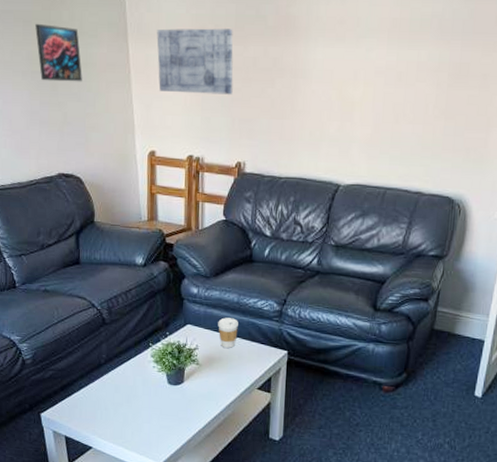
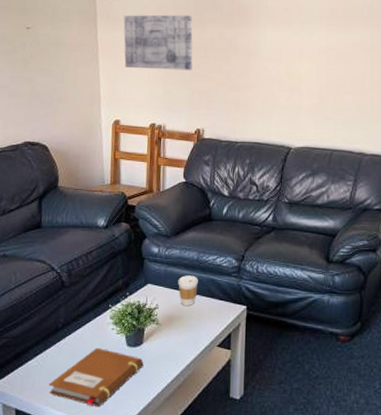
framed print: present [35,23,82,82] -> none [10,9,53,60]
notebook: none [94,383,185,438] -> present [48,347,144,406]

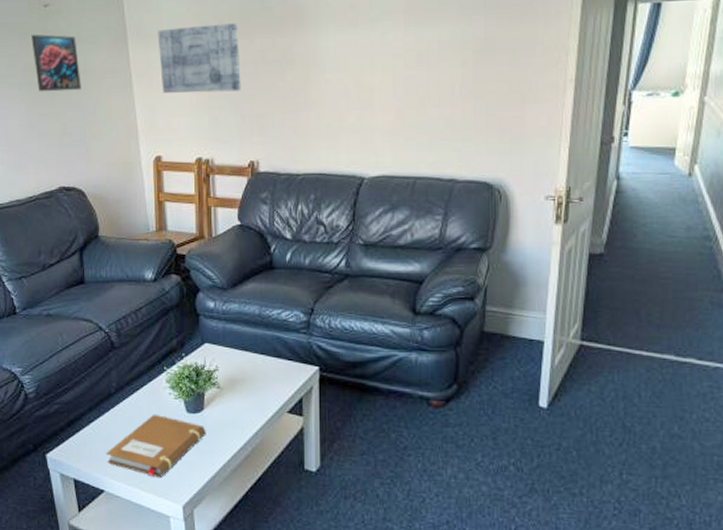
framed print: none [10,9,53,60] -> present [31,34,81,92]
coffee cup: present [178,275,198,306] -> none [239,333,262,367]

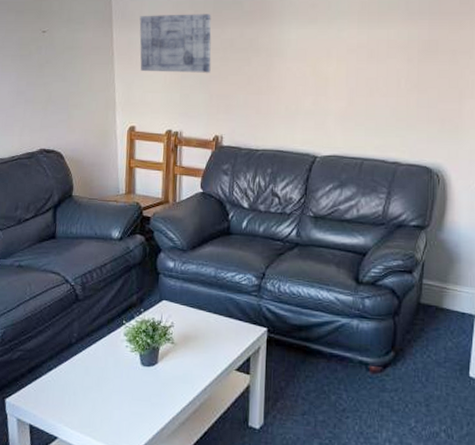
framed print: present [31,34,81,92] -> none [26,12,68,64]
notebook: present [106,414,206,477] -> none [62,365,158,427]

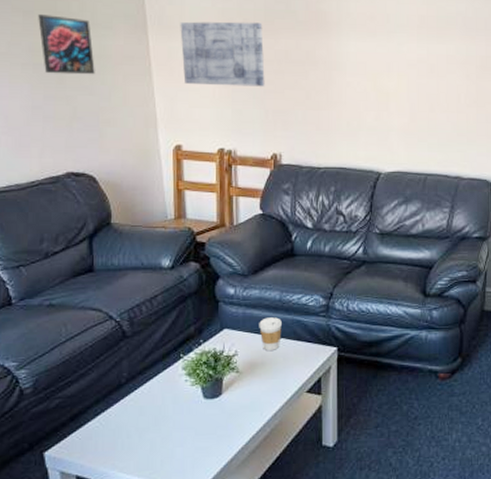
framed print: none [26,12,68,64] -> present [38,13,95,75]
coffee cup: none [194,292,216,325] -> present [259,317,282,350]

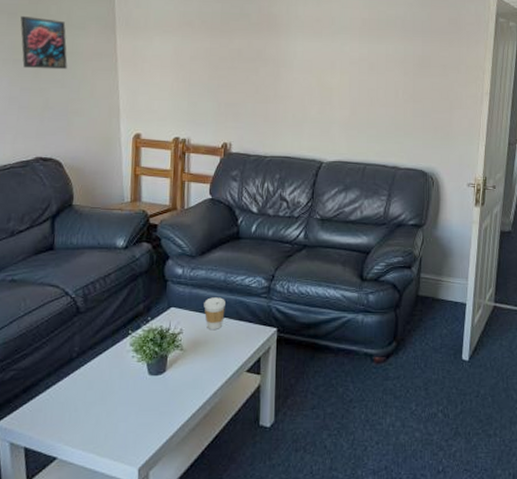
wall art: present [180,21,265,87] -> none [145,23,219,82]

